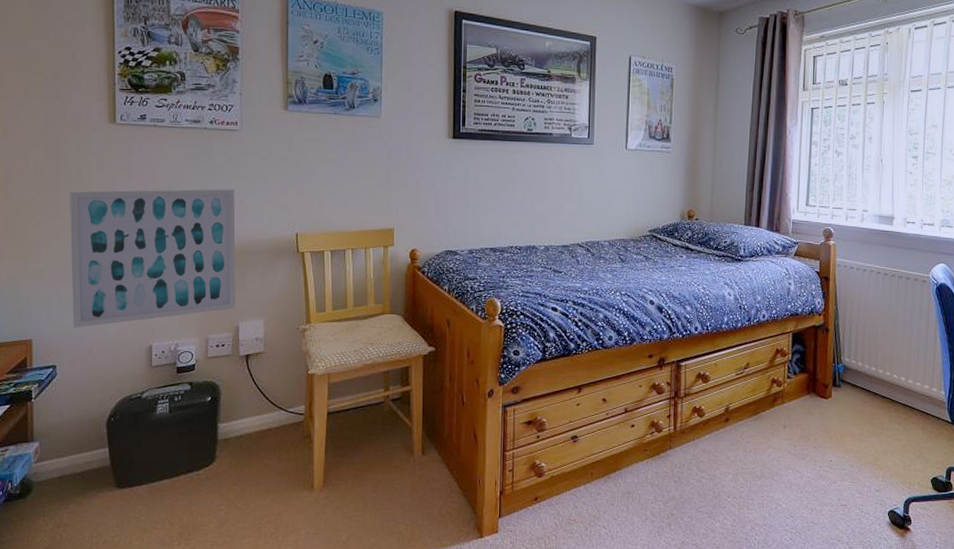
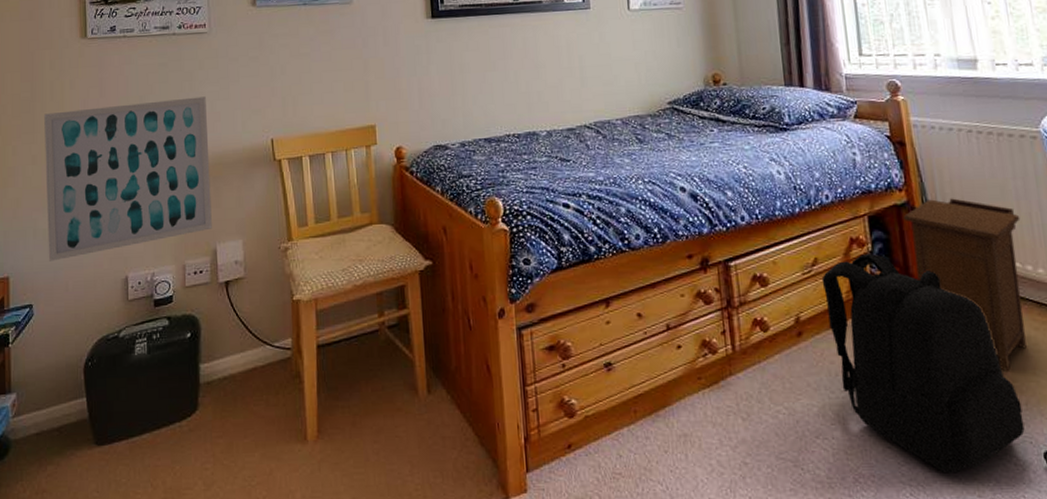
backpack: none [750,361,879,525] -> present [821,252,1025,474]
nightstand: none [818,323,903,454] -> present [903,198,1026,373]

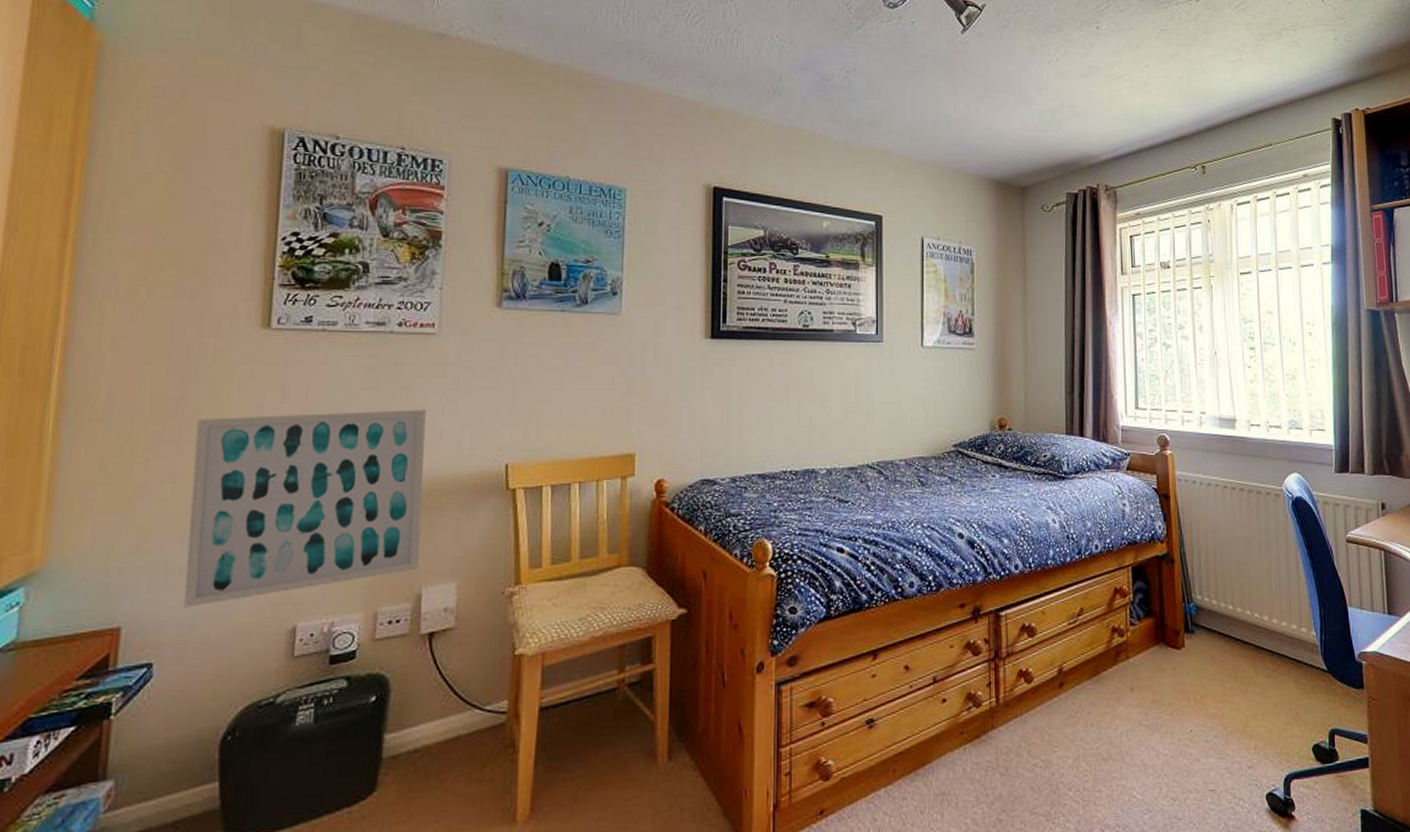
backpack: present [821,252,1025,474] -> none [1085,603,1252,819]
nightstand: present [903,198,1026,373] -> none [1162,551,1262,719]

